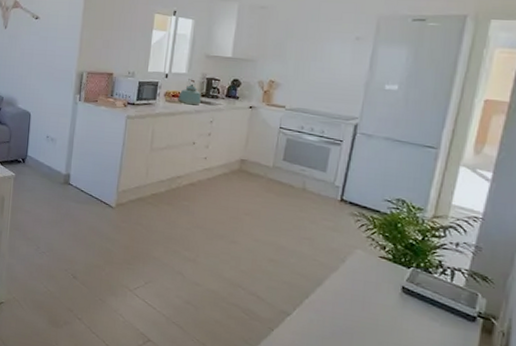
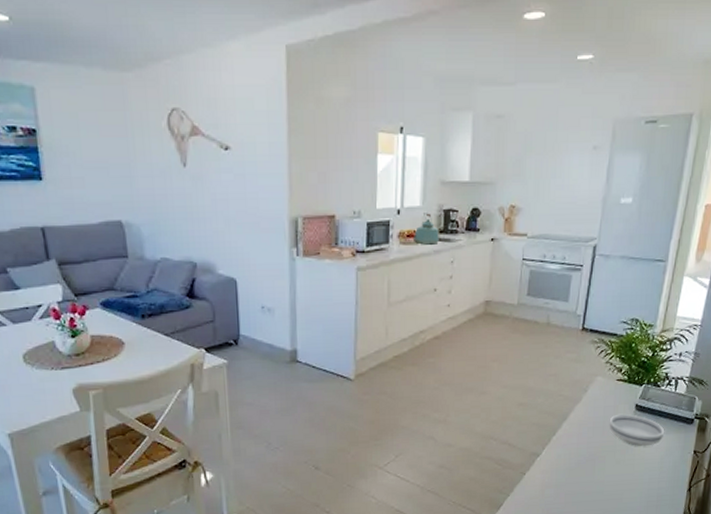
bowl: none [370,292,439,335] -> present [609,413,665,446]

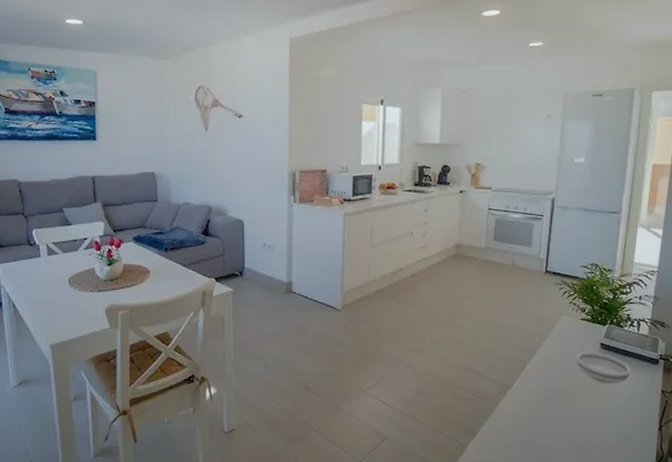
kettle: present [414,213,439,245] -> none [393,169,415,195]

